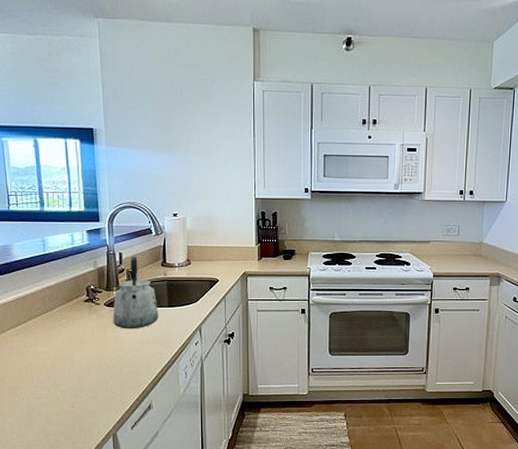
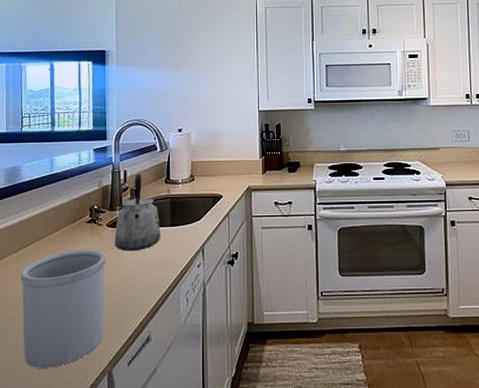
utensil holder: none [21,326,106,431] -> present [21,249,106,368]

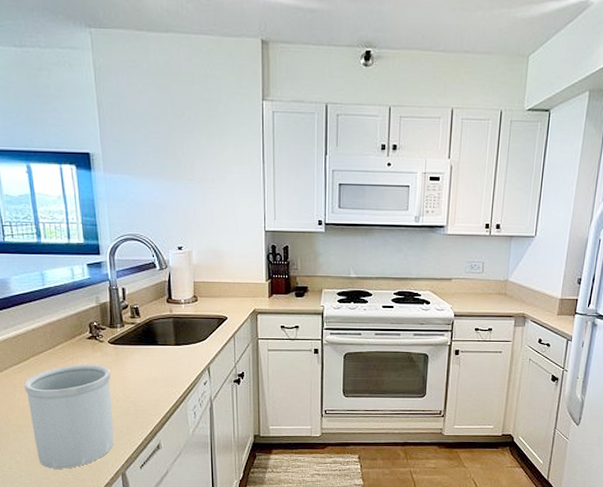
kettle: present [114,173,161,251] -> none [117,291,165,368]

